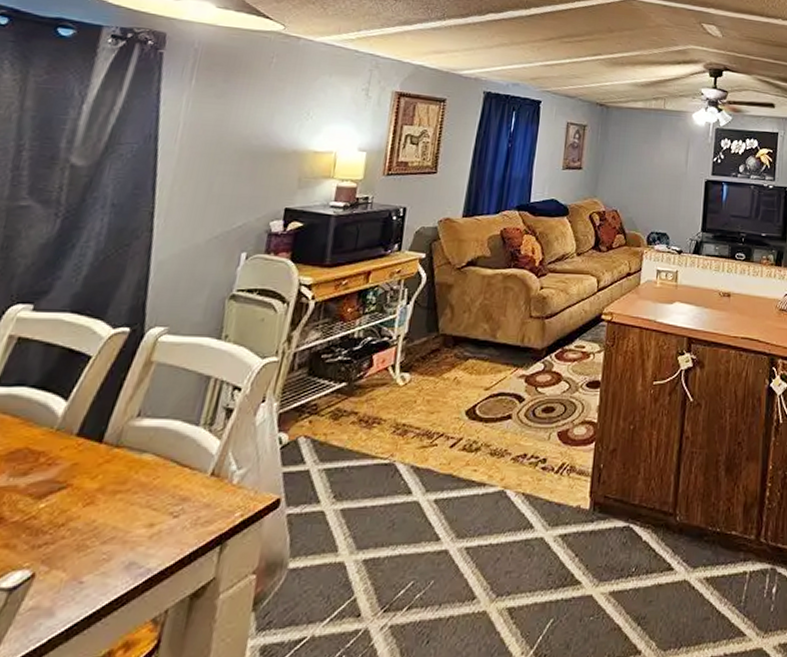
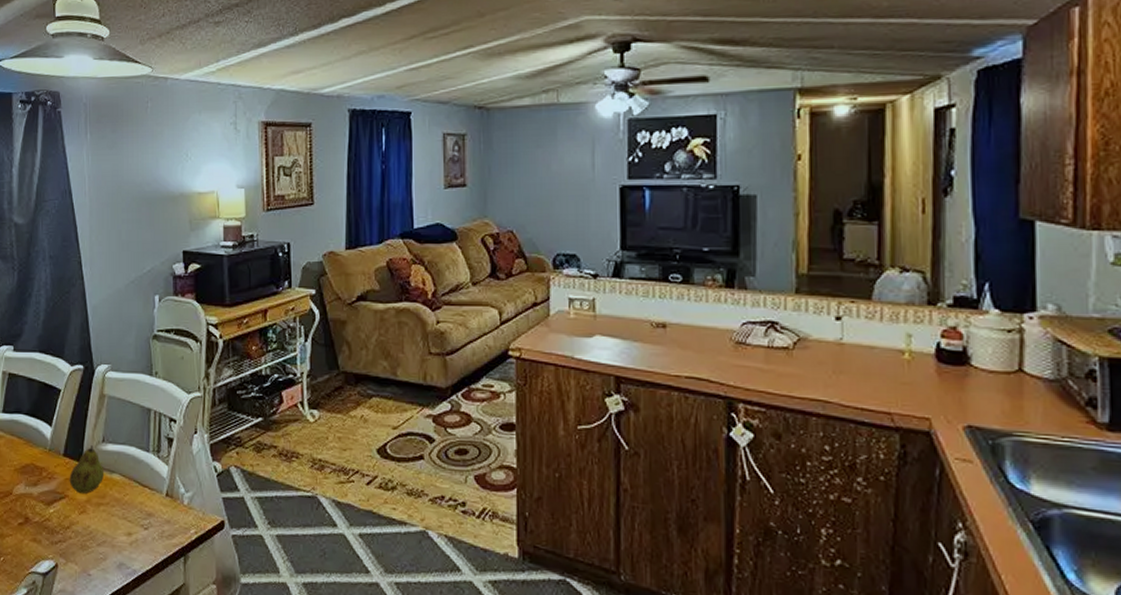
fruit: none [77,421,132,480] -> present [69,445,105,494]

